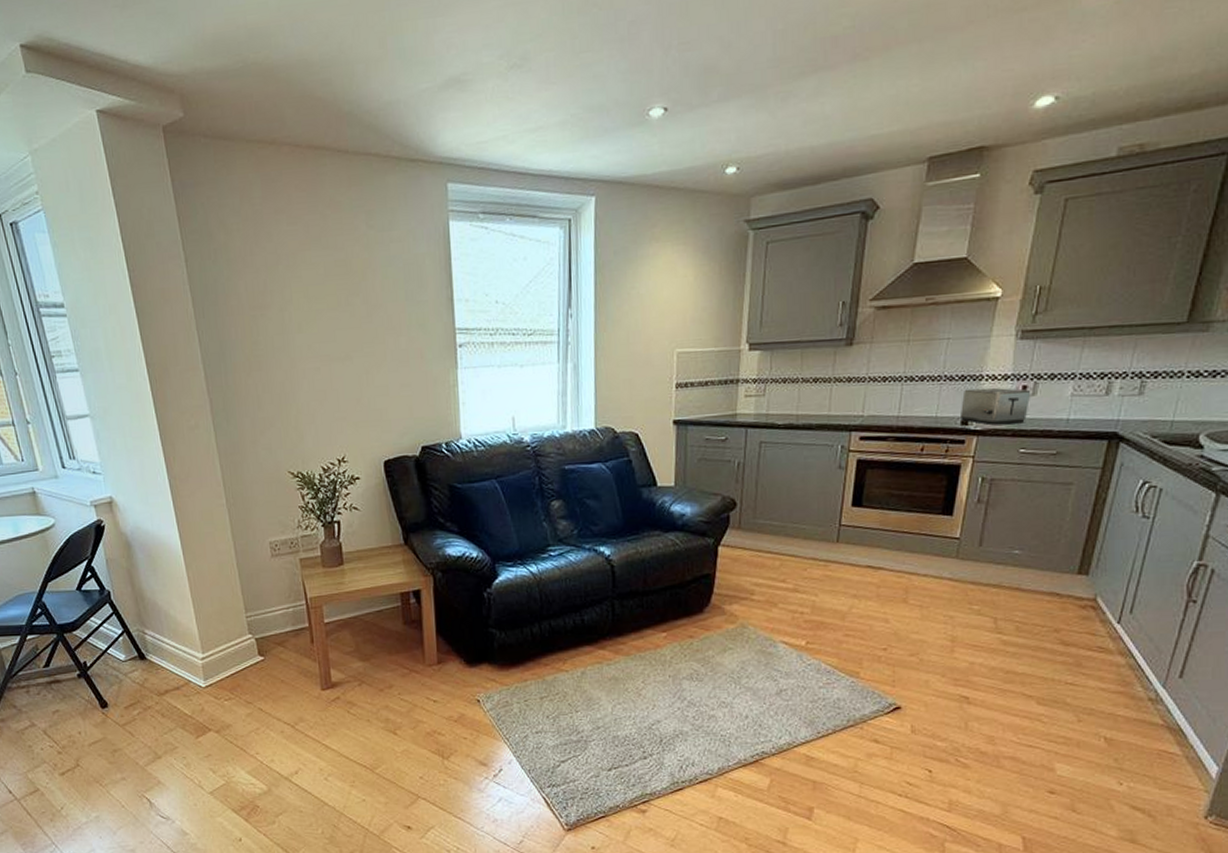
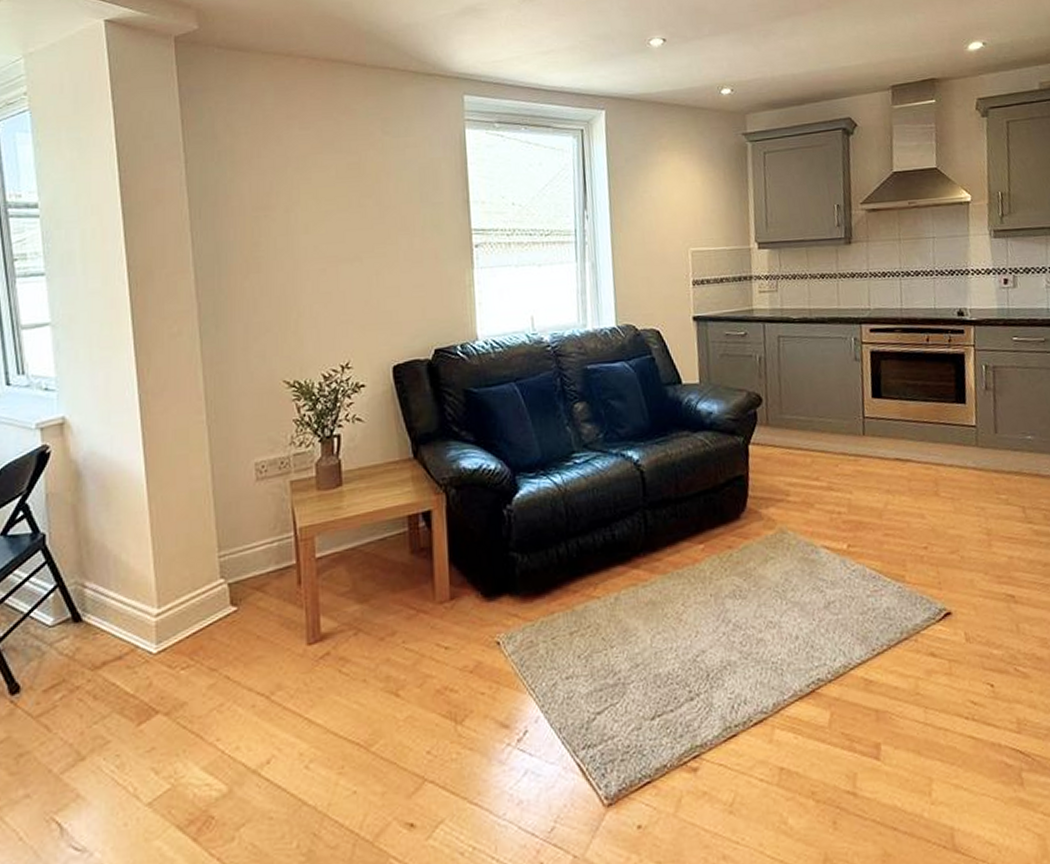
toaster: present [961,387,1031,426] -> none [954,280,1013,316]

